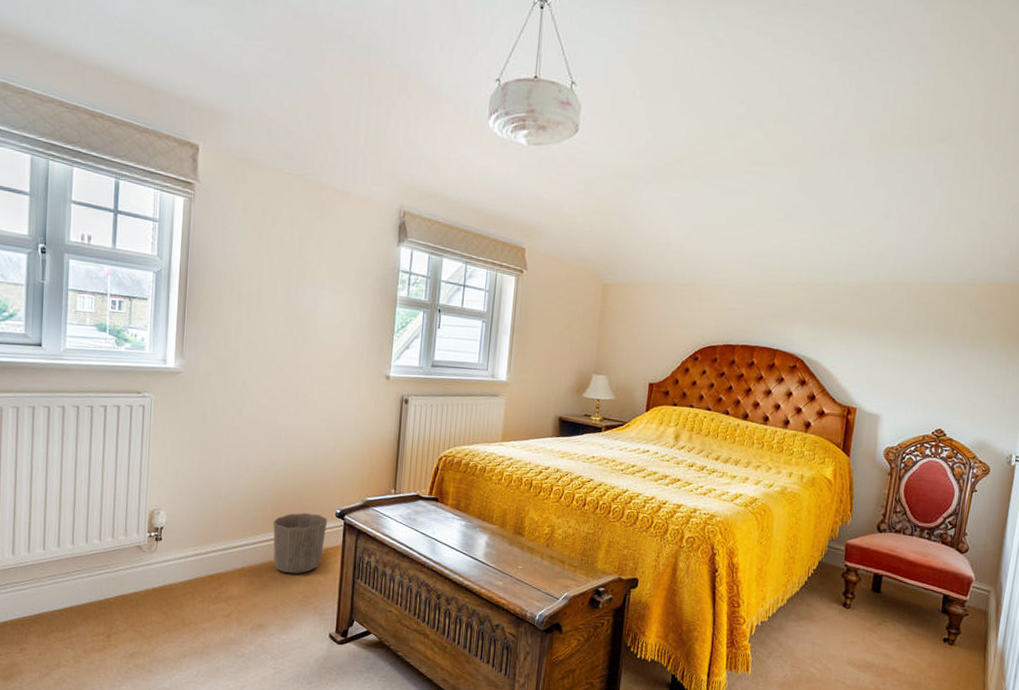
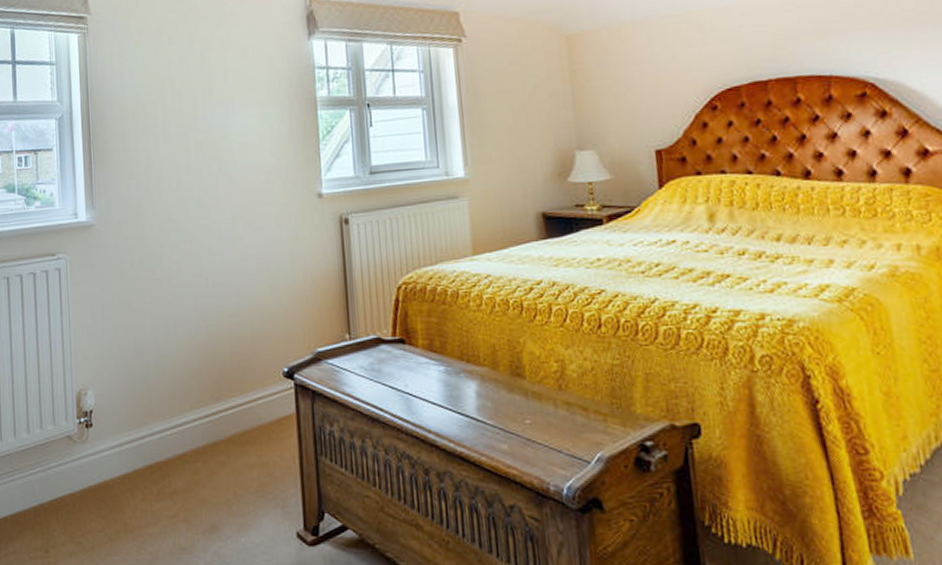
waste basket: present [273,512,328,574] -> none [213,375,276,456]

